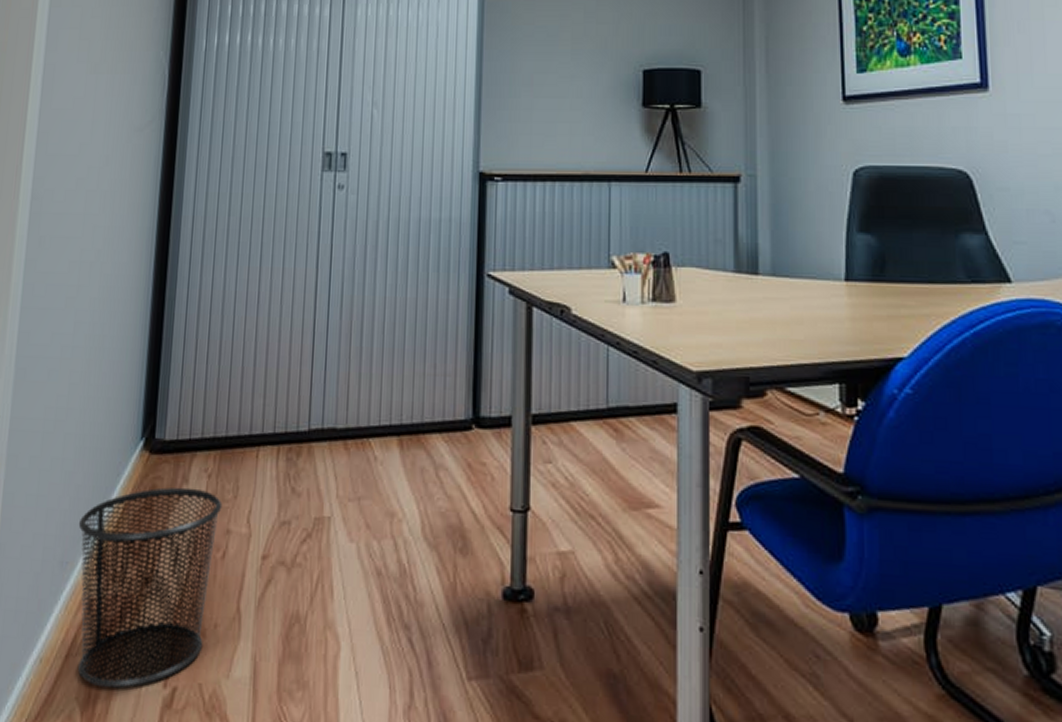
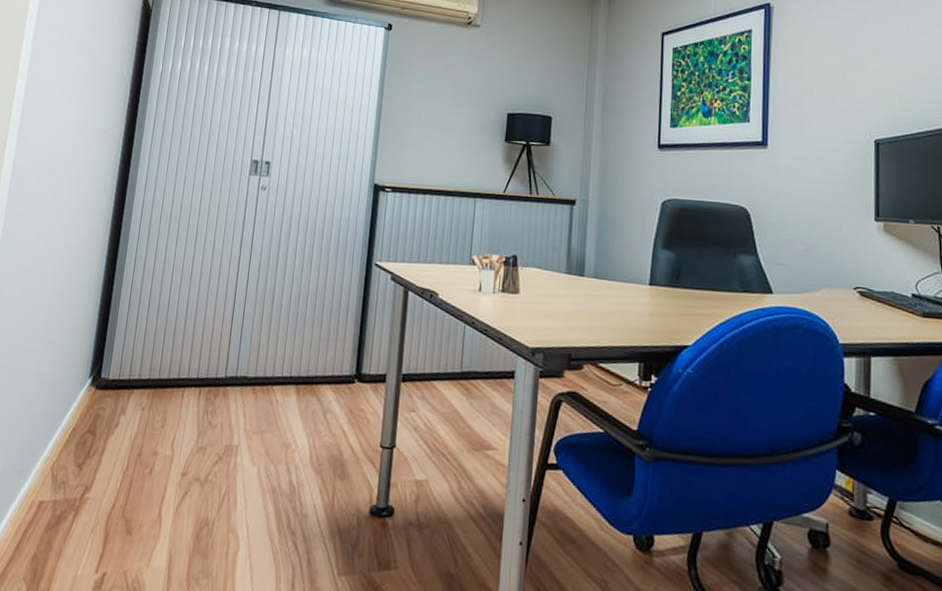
waste bin: present [77,487,223,689] -> none [26,416,152,572]

